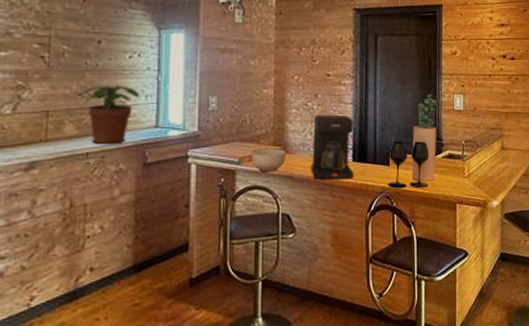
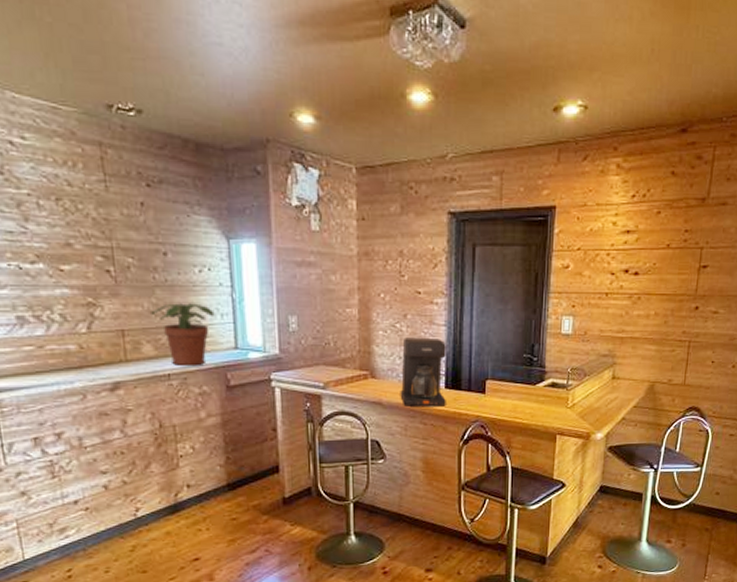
bowl: present [251,148,287,172] -> none [337,372,375,398]
wine glass: present [388,140,429,189] -> none [483,367,530,418]
vase: present [411,91,438,182] -> none [509,311,543,411]

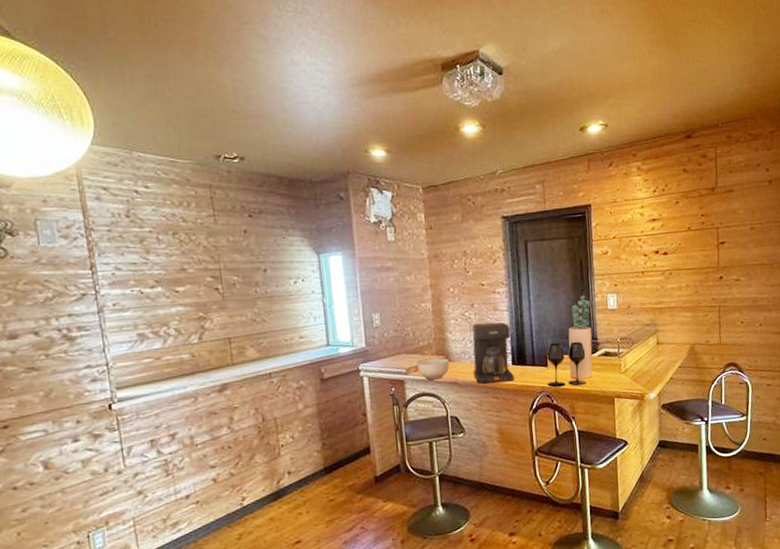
potted plant: present [151,303,215,367] -> none [253,310,309,366]
bowl: none [337,372,375,398] -> present [417,357,450,380]
wine glass: none [483,367,530,418] -> present [547,341,586,388]
vase: none [509,311,543,411] -> present [568,292,593,380]

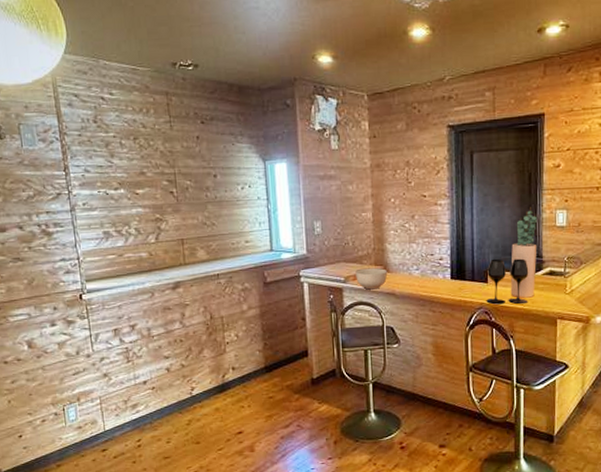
coffee maker: present [472,322,514,384] -> none [410,234,452,296]

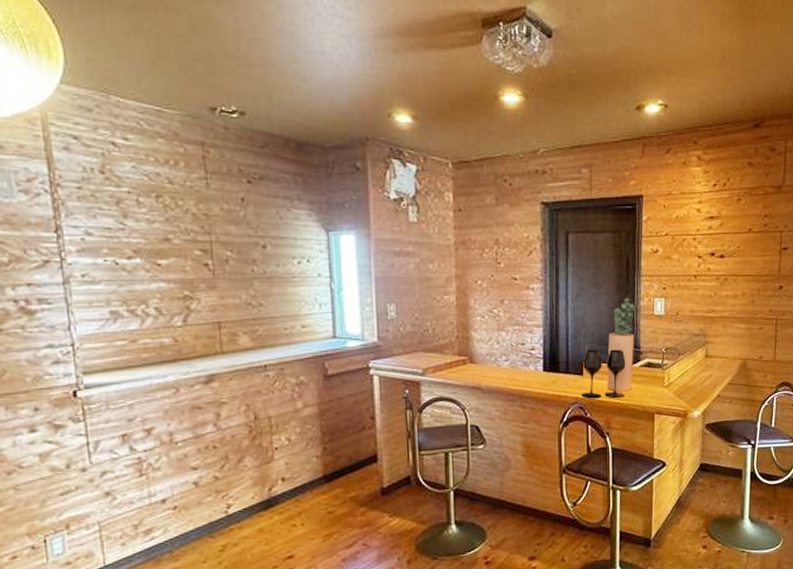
bowl: present [355,267,388,290] -> none [435,358,473,383]

